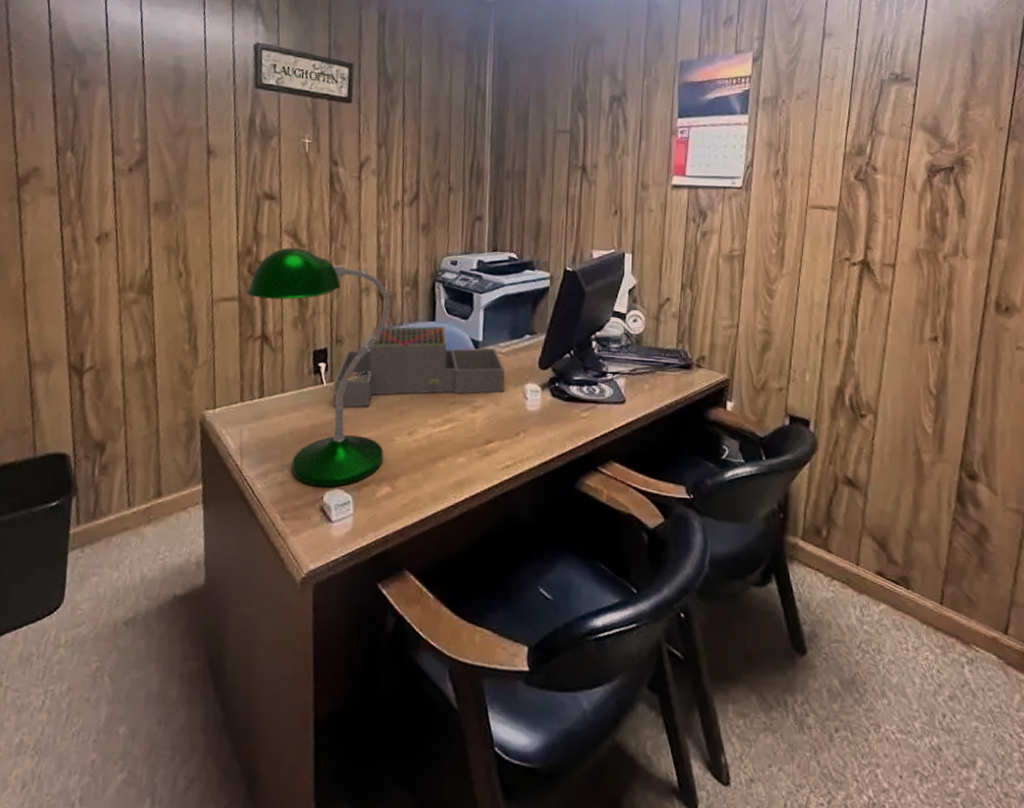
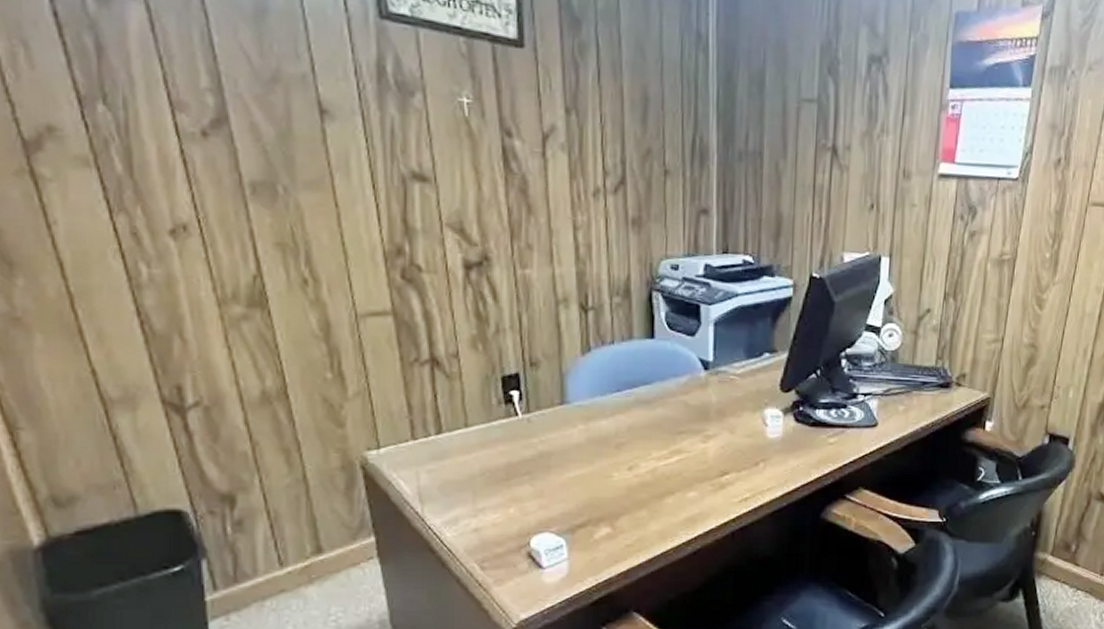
desk lamp: present [246,247,391,487] -> none [402,246,600,532]
architectural model: present [333,326,506,407] -> none [531,344,741,442]

